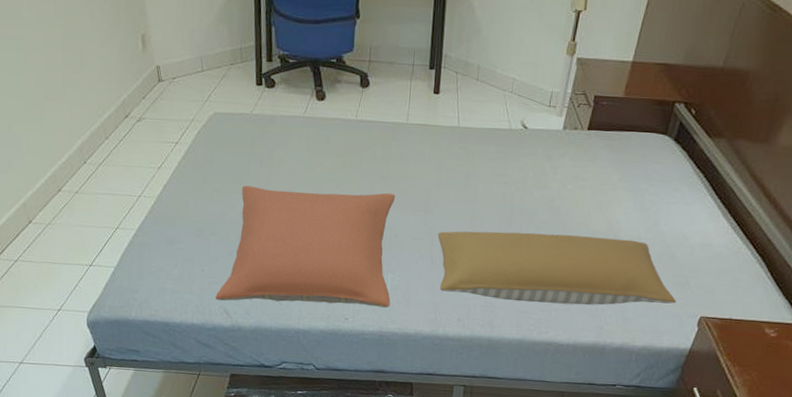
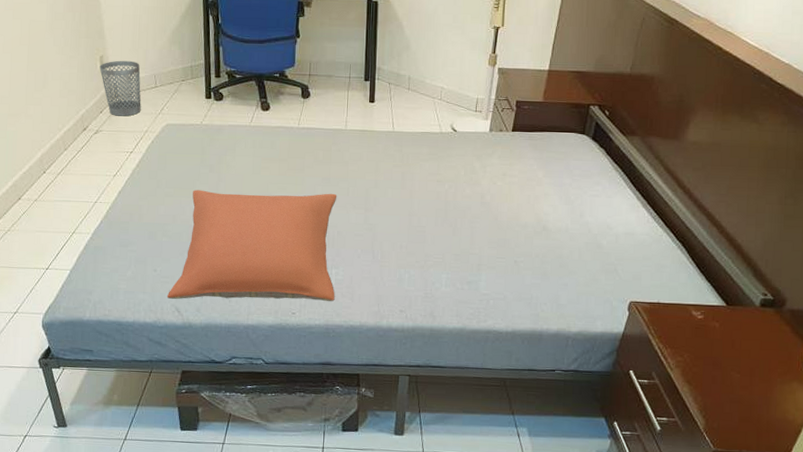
wastebasket: none [141,40,187,103] -> present [99,60,141,117]
pillow: present [437,231,677,305] -> none [378,226,607,294]

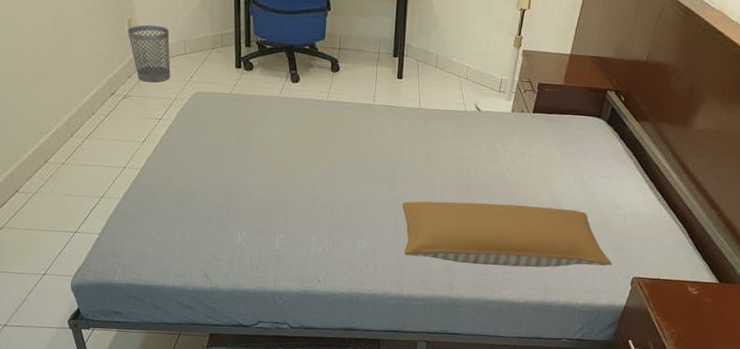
pillow: present [166,190,337,301] -> none [195,158,364,271]
pillow: none [378,226,607,294] -> present [402,201,613,268]

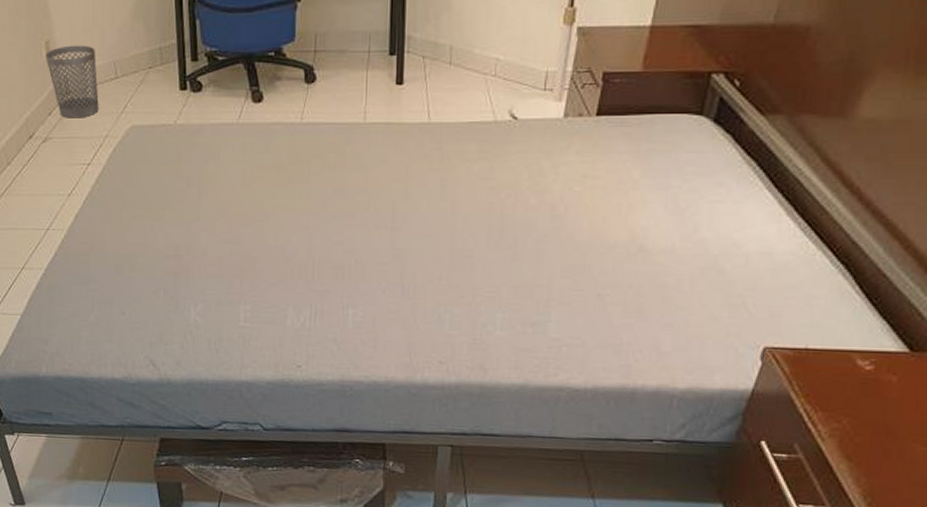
pillow: present [402,201,613,268] -> none [409,249,730,338]

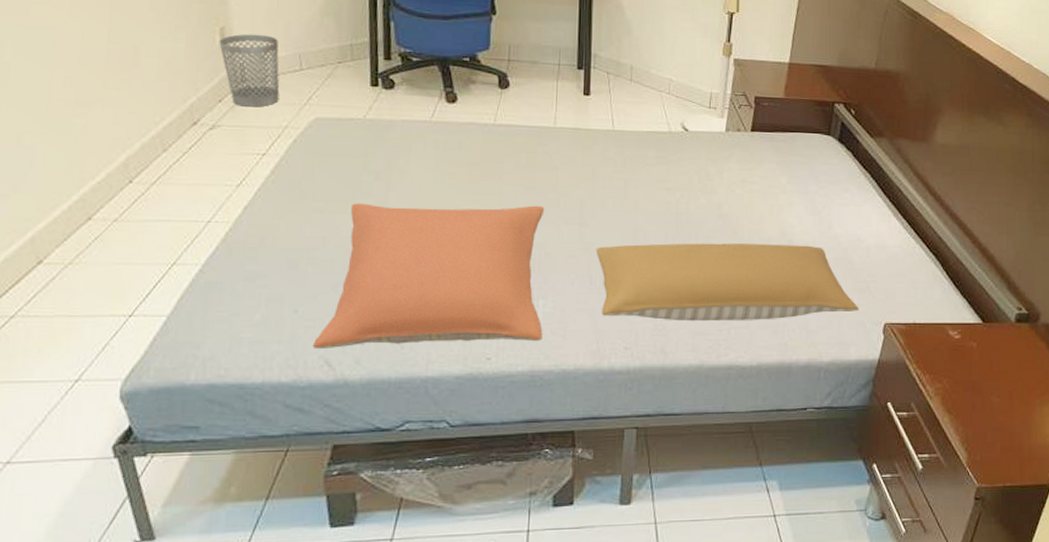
pillow: none [138,209,354,350] -> present [312,203,545,350]
pillow: none [409,249,730,338] -> present [596,243,859,322]

